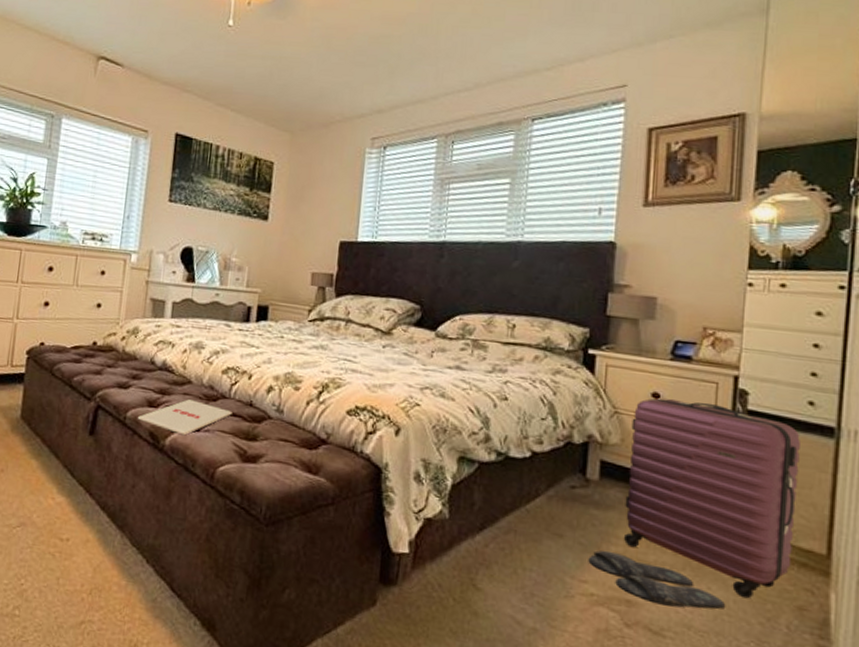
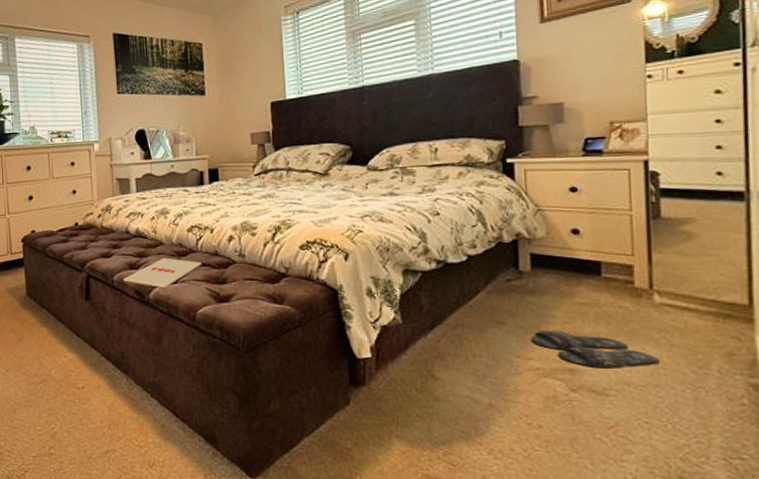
suitcase: present [623,398,800,599] -> none [554,189,717,353]

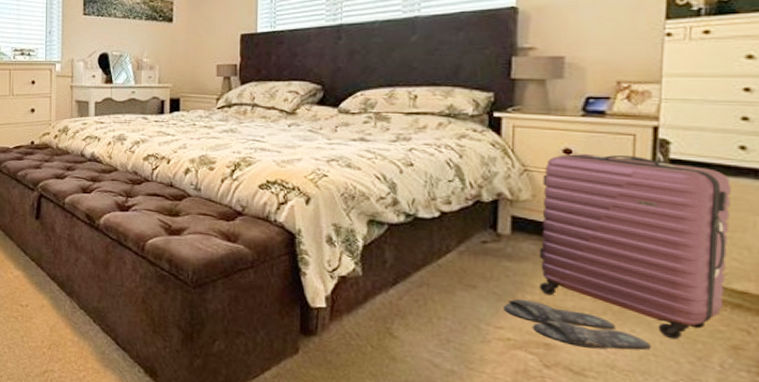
magazine: present [122,258,202,289] -> none [74,184,156,215]
suitcase: none [554,189,717,353] -> present [538,154,731,340]

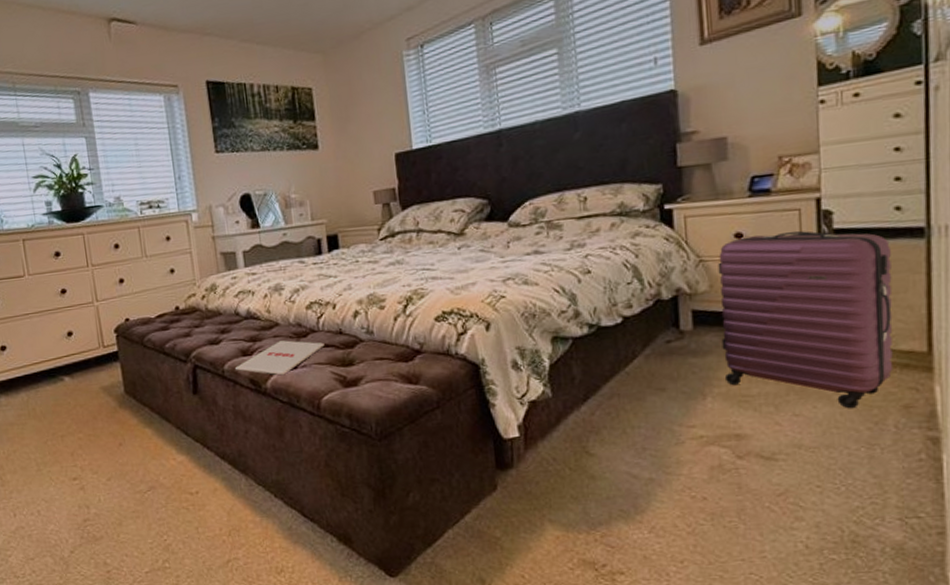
magazine: none [74,184,156,215] -> present [234,340,325,376]
slippers: present [503,298,650,350] -> none [693,393,832,432]

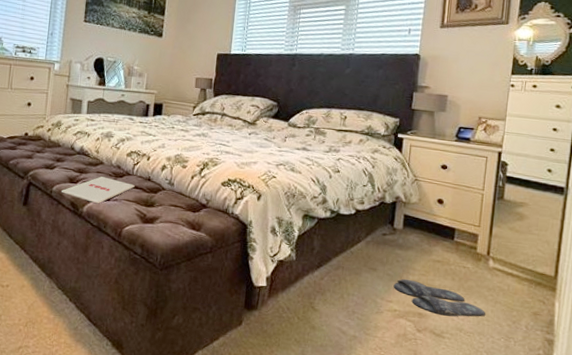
slippers: none [693,393,832,432] -> present [393,279,485,317]
suitcase: present [718,231,894,409] -> none [418,169,541,309]

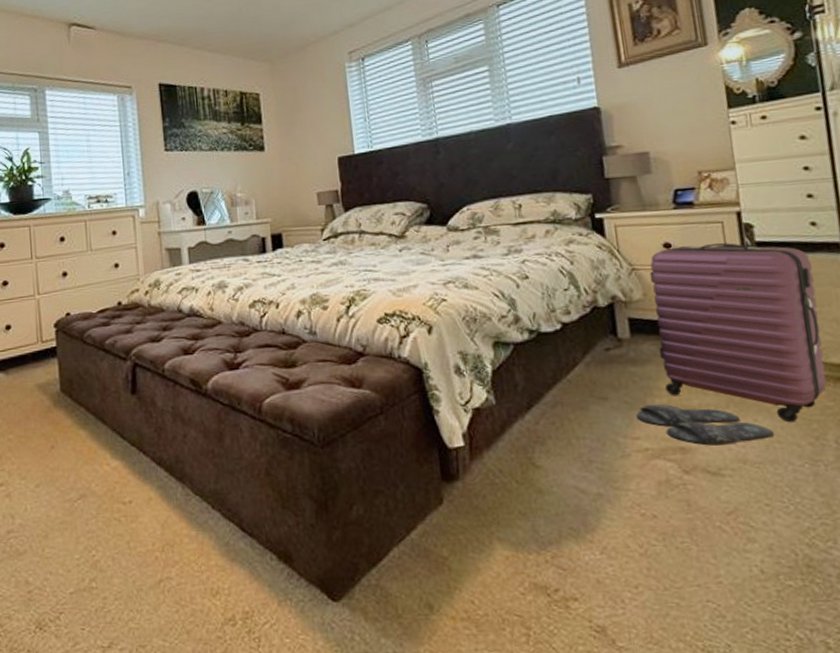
magazine: present [60,176,135,204] -> none [175,339,267,376]
suitcase: none [418,169,541,309] -> present [649,243,827,423]

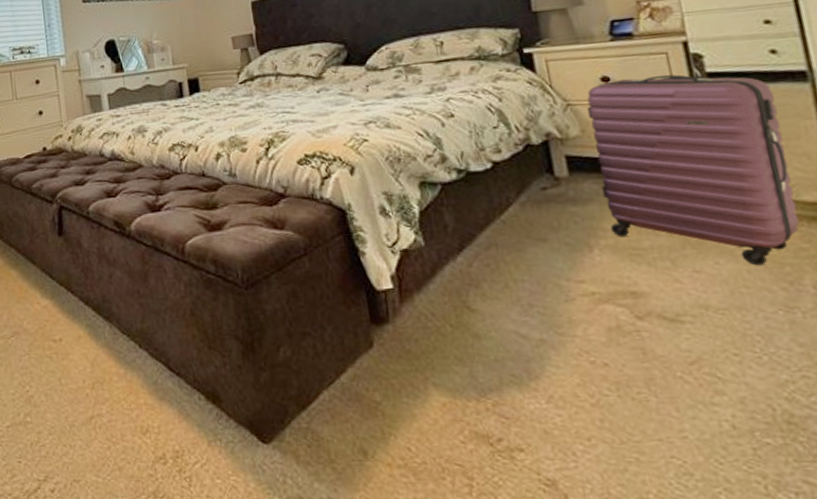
slippers: present [636,404,774,446] -> none [579,245,739,290]

